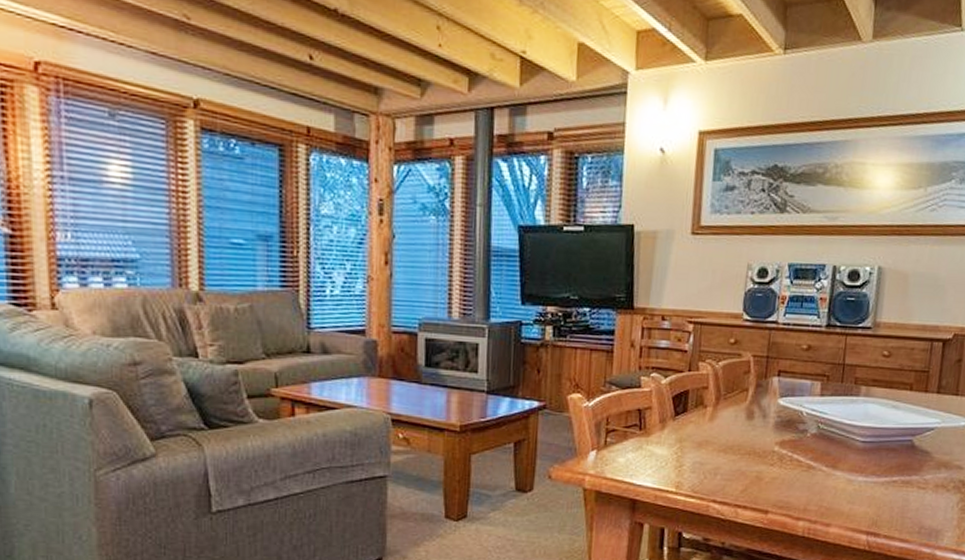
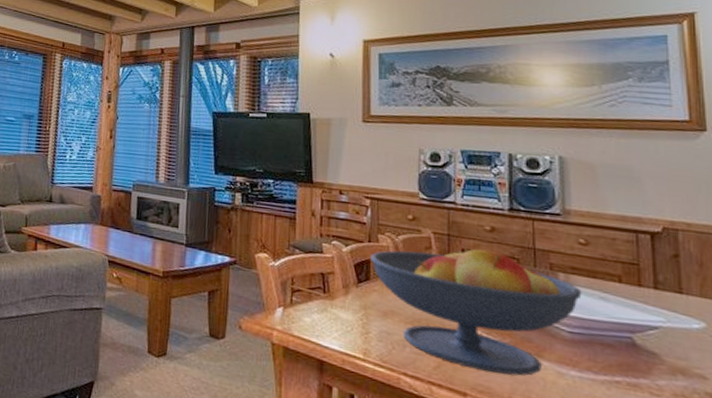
fruit bowl: none [689,367,879,488] -> present [371,245,582,376]

